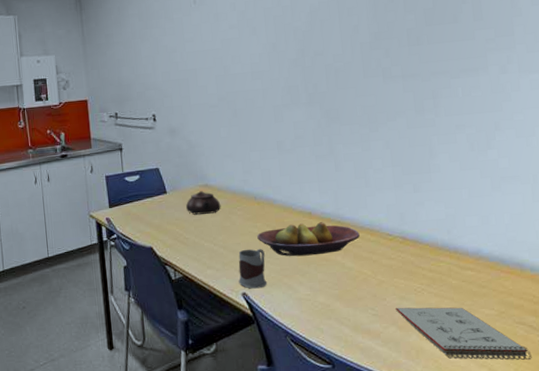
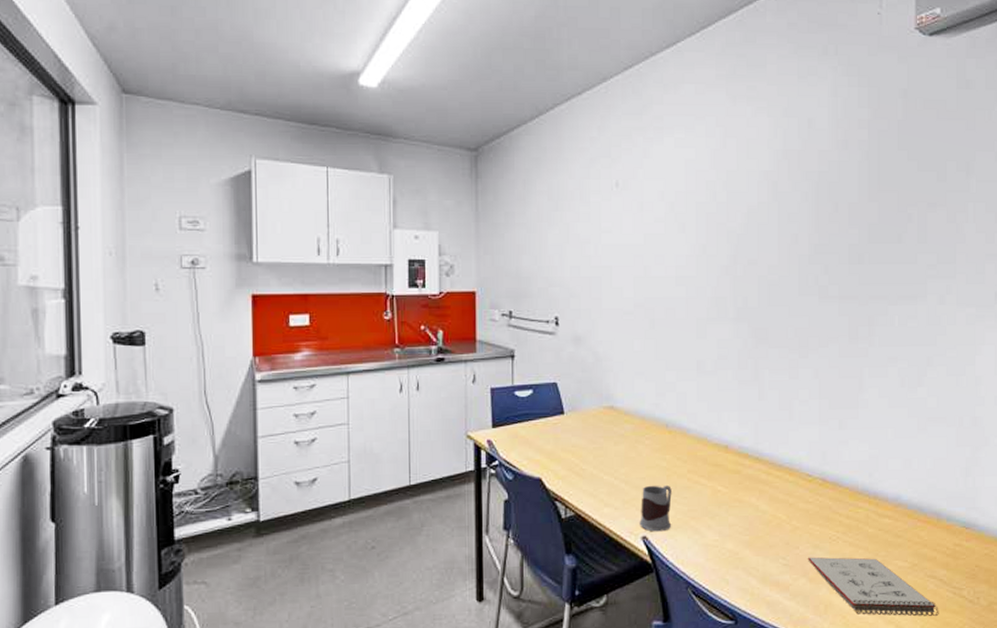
teapot: present [186,191,221,215] -> none [586,413,627,442]
fruit bowl: present [257,222,360,257] -> none [665,457,778,496]

